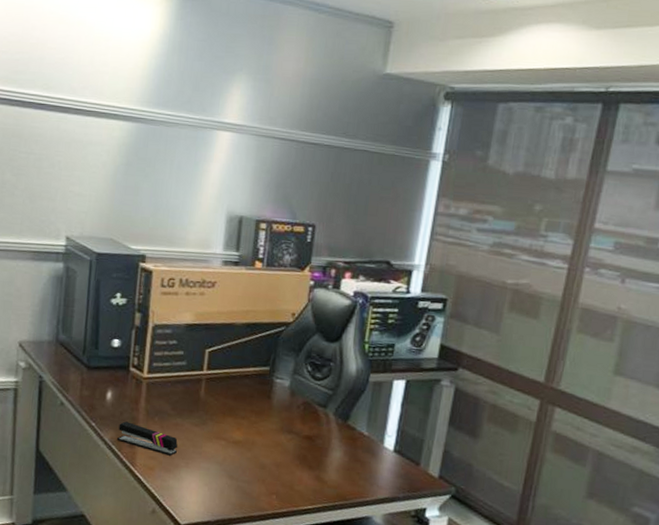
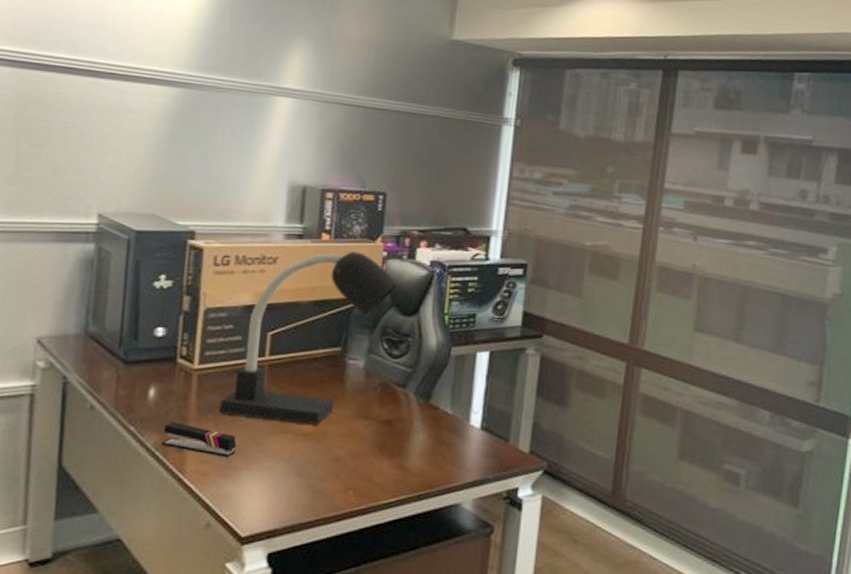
desk lamp: none [164,279,324,435] -> present [219,252,399,425]

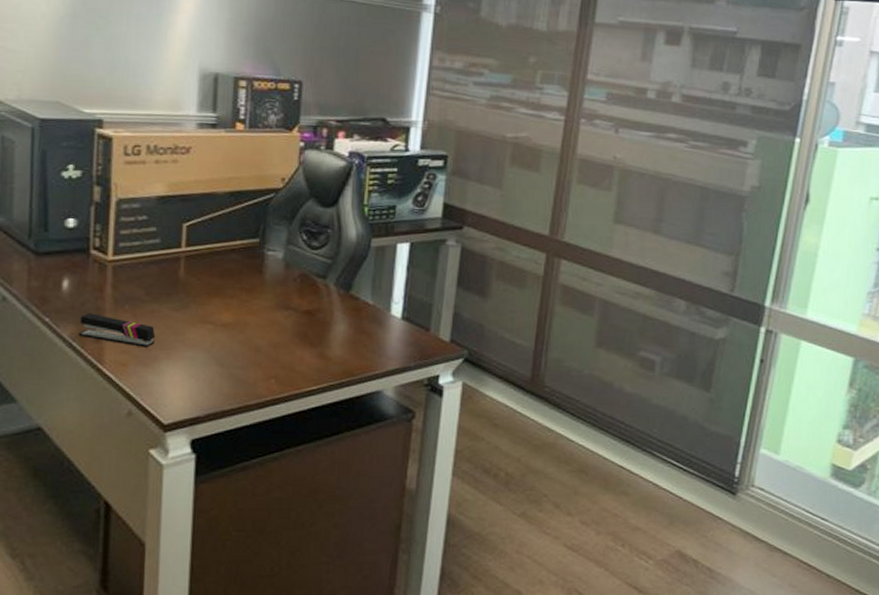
desk lamp: present [219,252,399,425] -> none [136,142,317,315]

